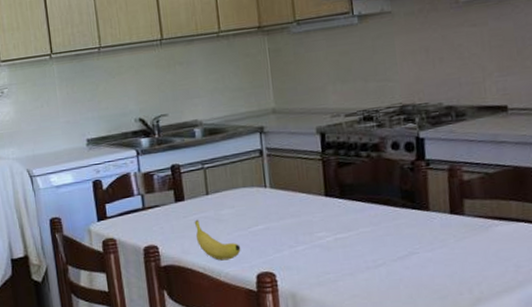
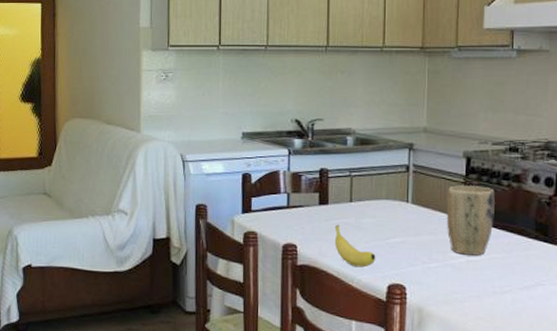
plant pot: none [305,161,358,234] -> present [446,185,495,256]

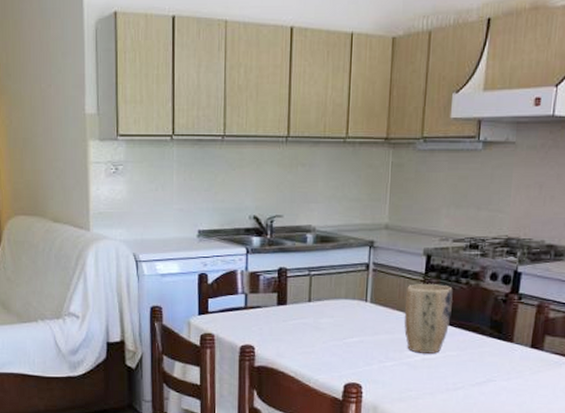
fruit: present [334,224,376,268] -> none [292,324,333,368]

